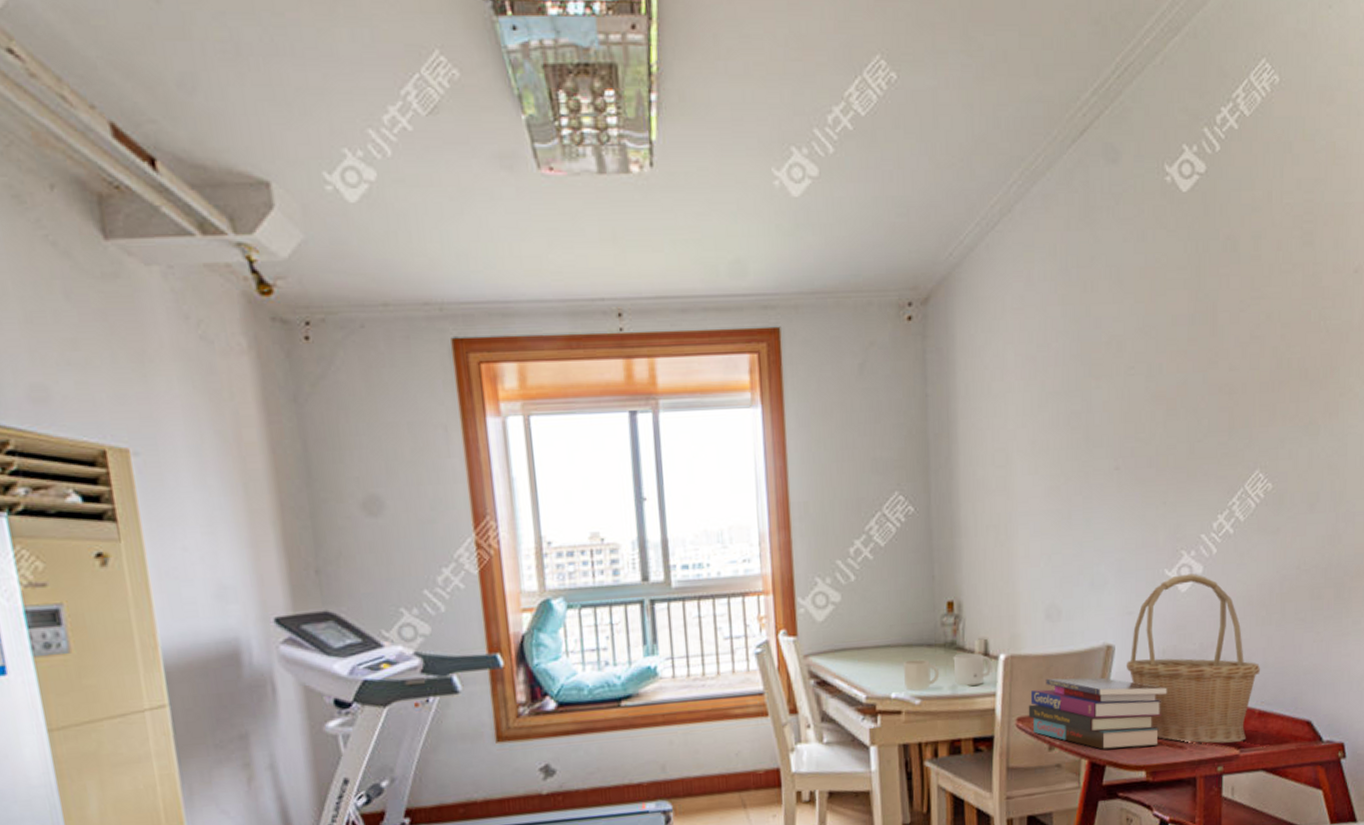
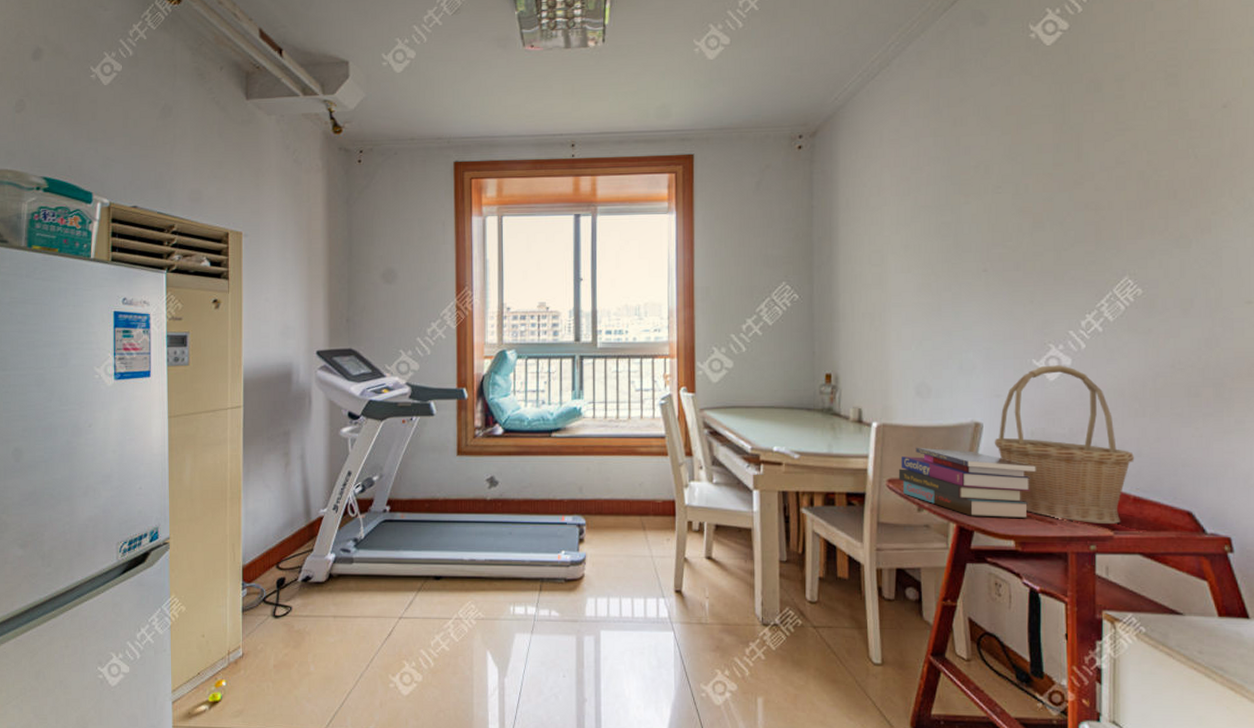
mug: present [904,659,940,691] -> none [785,420,817,447]
mug: present [953,653,992,686] -> none [829,419,865,447]

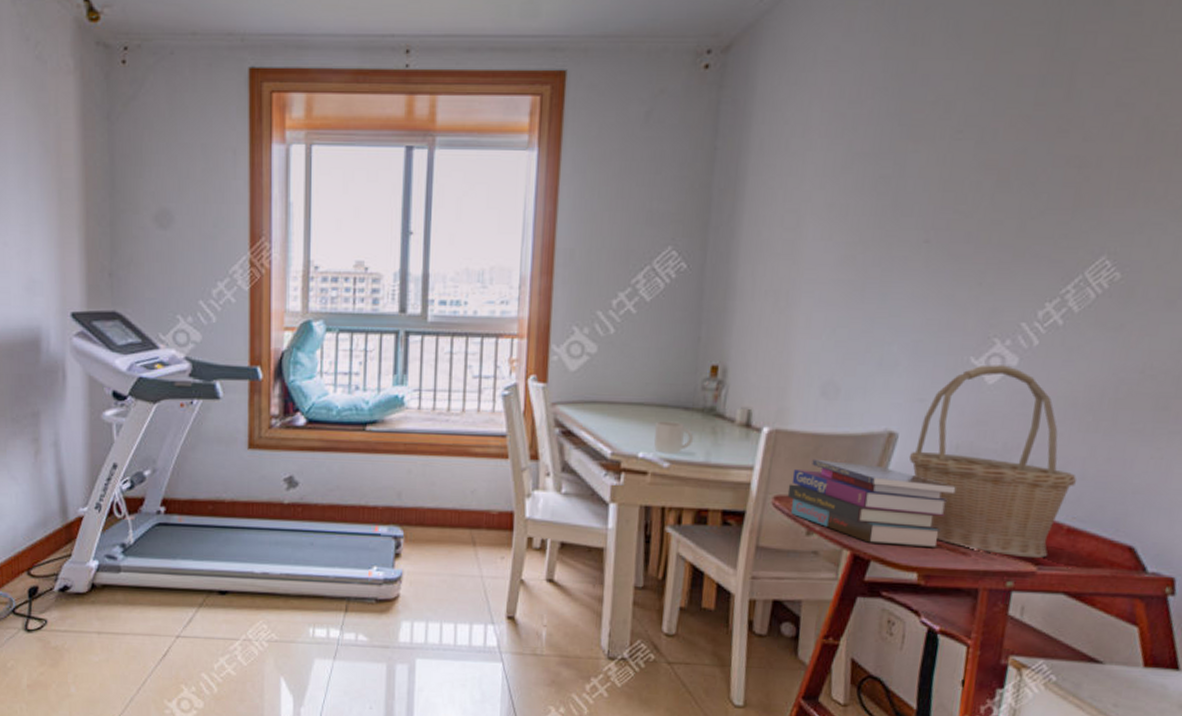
mug: none [785,420,817,447] -> present [654,421,694,454]

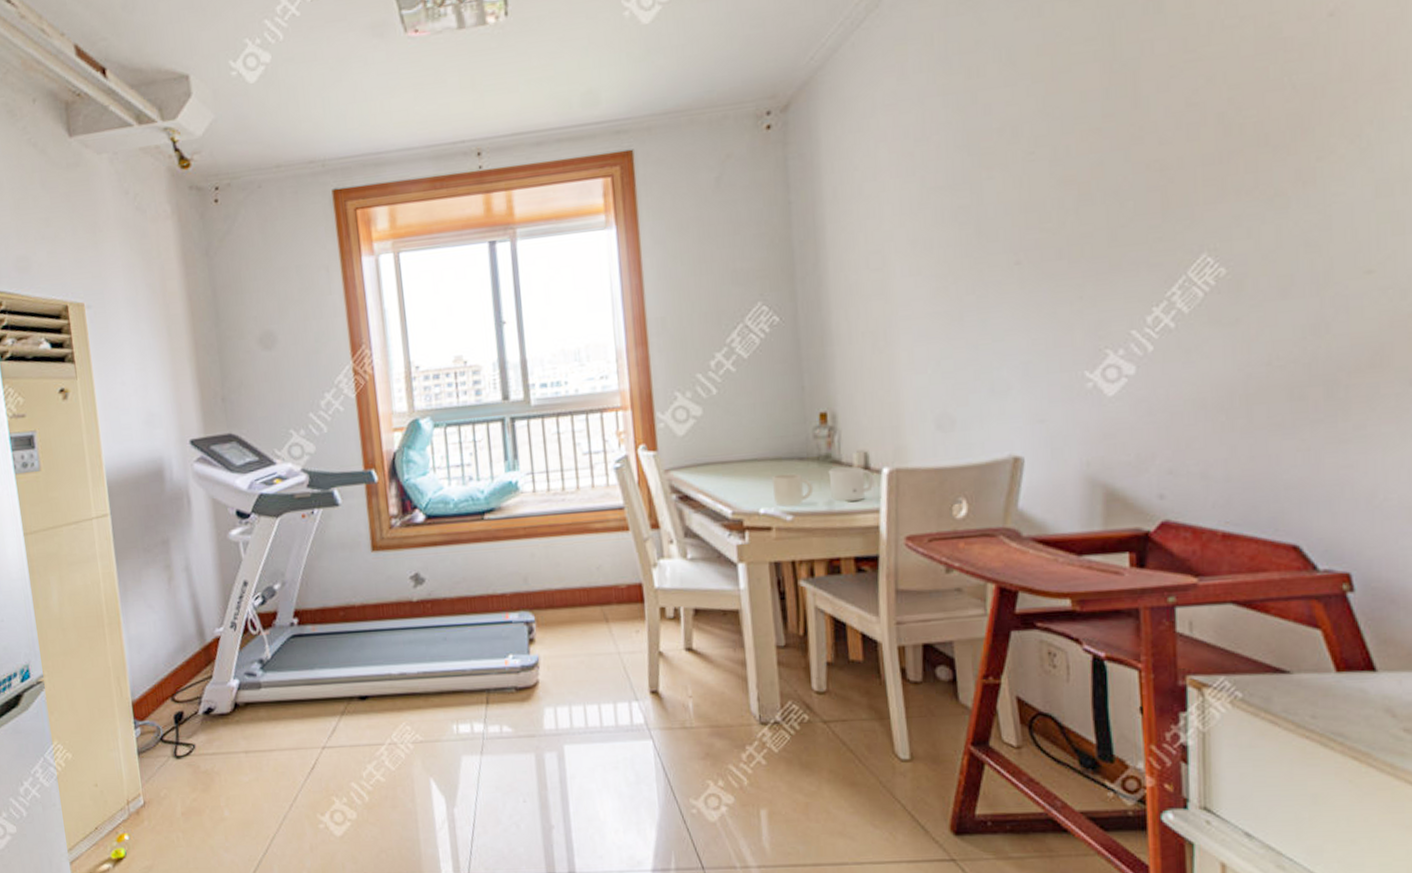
mug: none [709,421,753,456] -> present [828,466,874,502]
books: present [787,459,956,549] -> none [918,492,1095,573]
basket: present [908,365,1077,558] -> none [1039,375,1223,570]

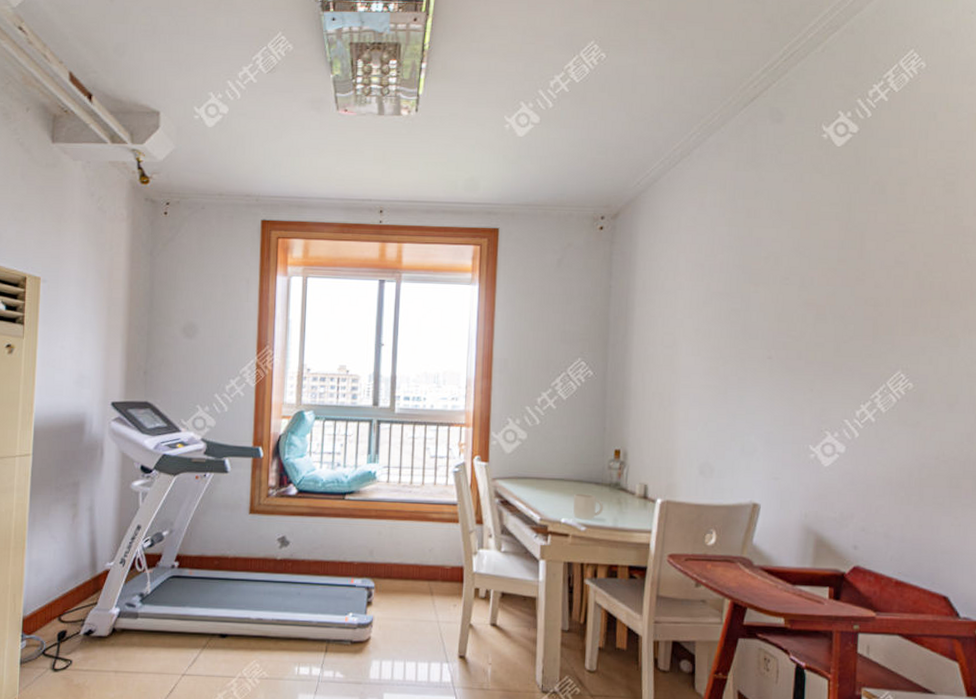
mug: present [828,466,874,502] -> none [616,494,650,522]

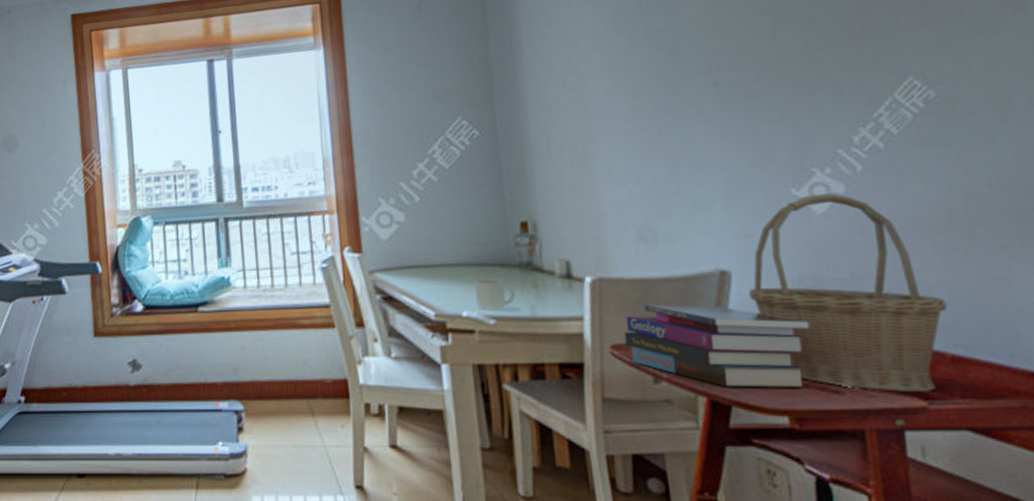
books: none [679,524,808,598] -> present [624,304,810,389]
basket: none [770,451,899,605] -> present [748,193,948,392]

